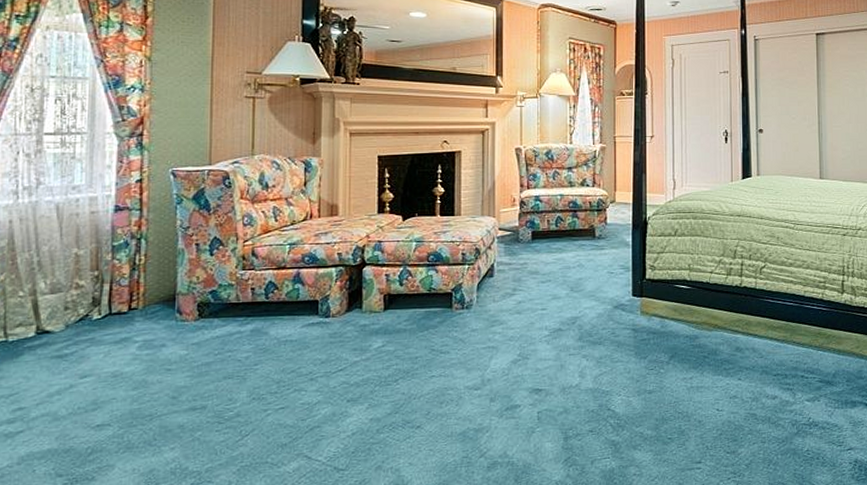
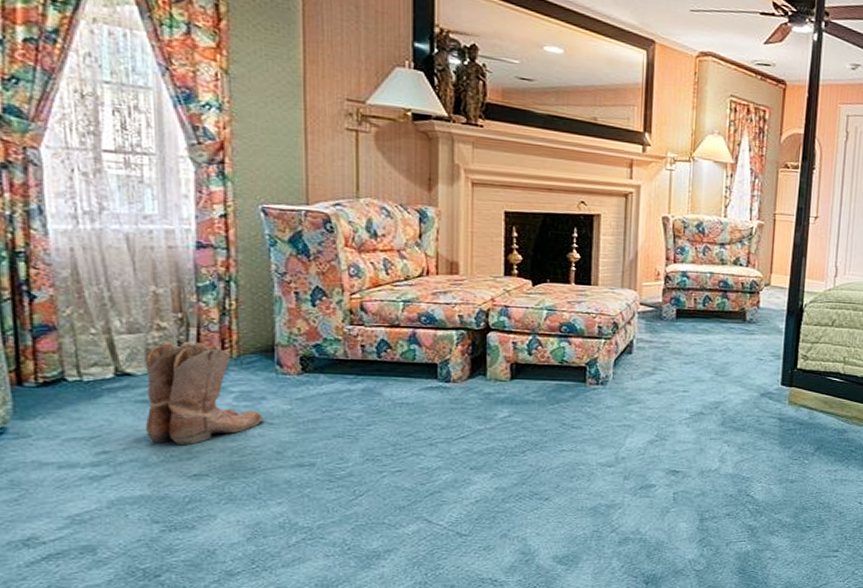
boots: none [59,297,163,397] -> present [145,341,265,446]

